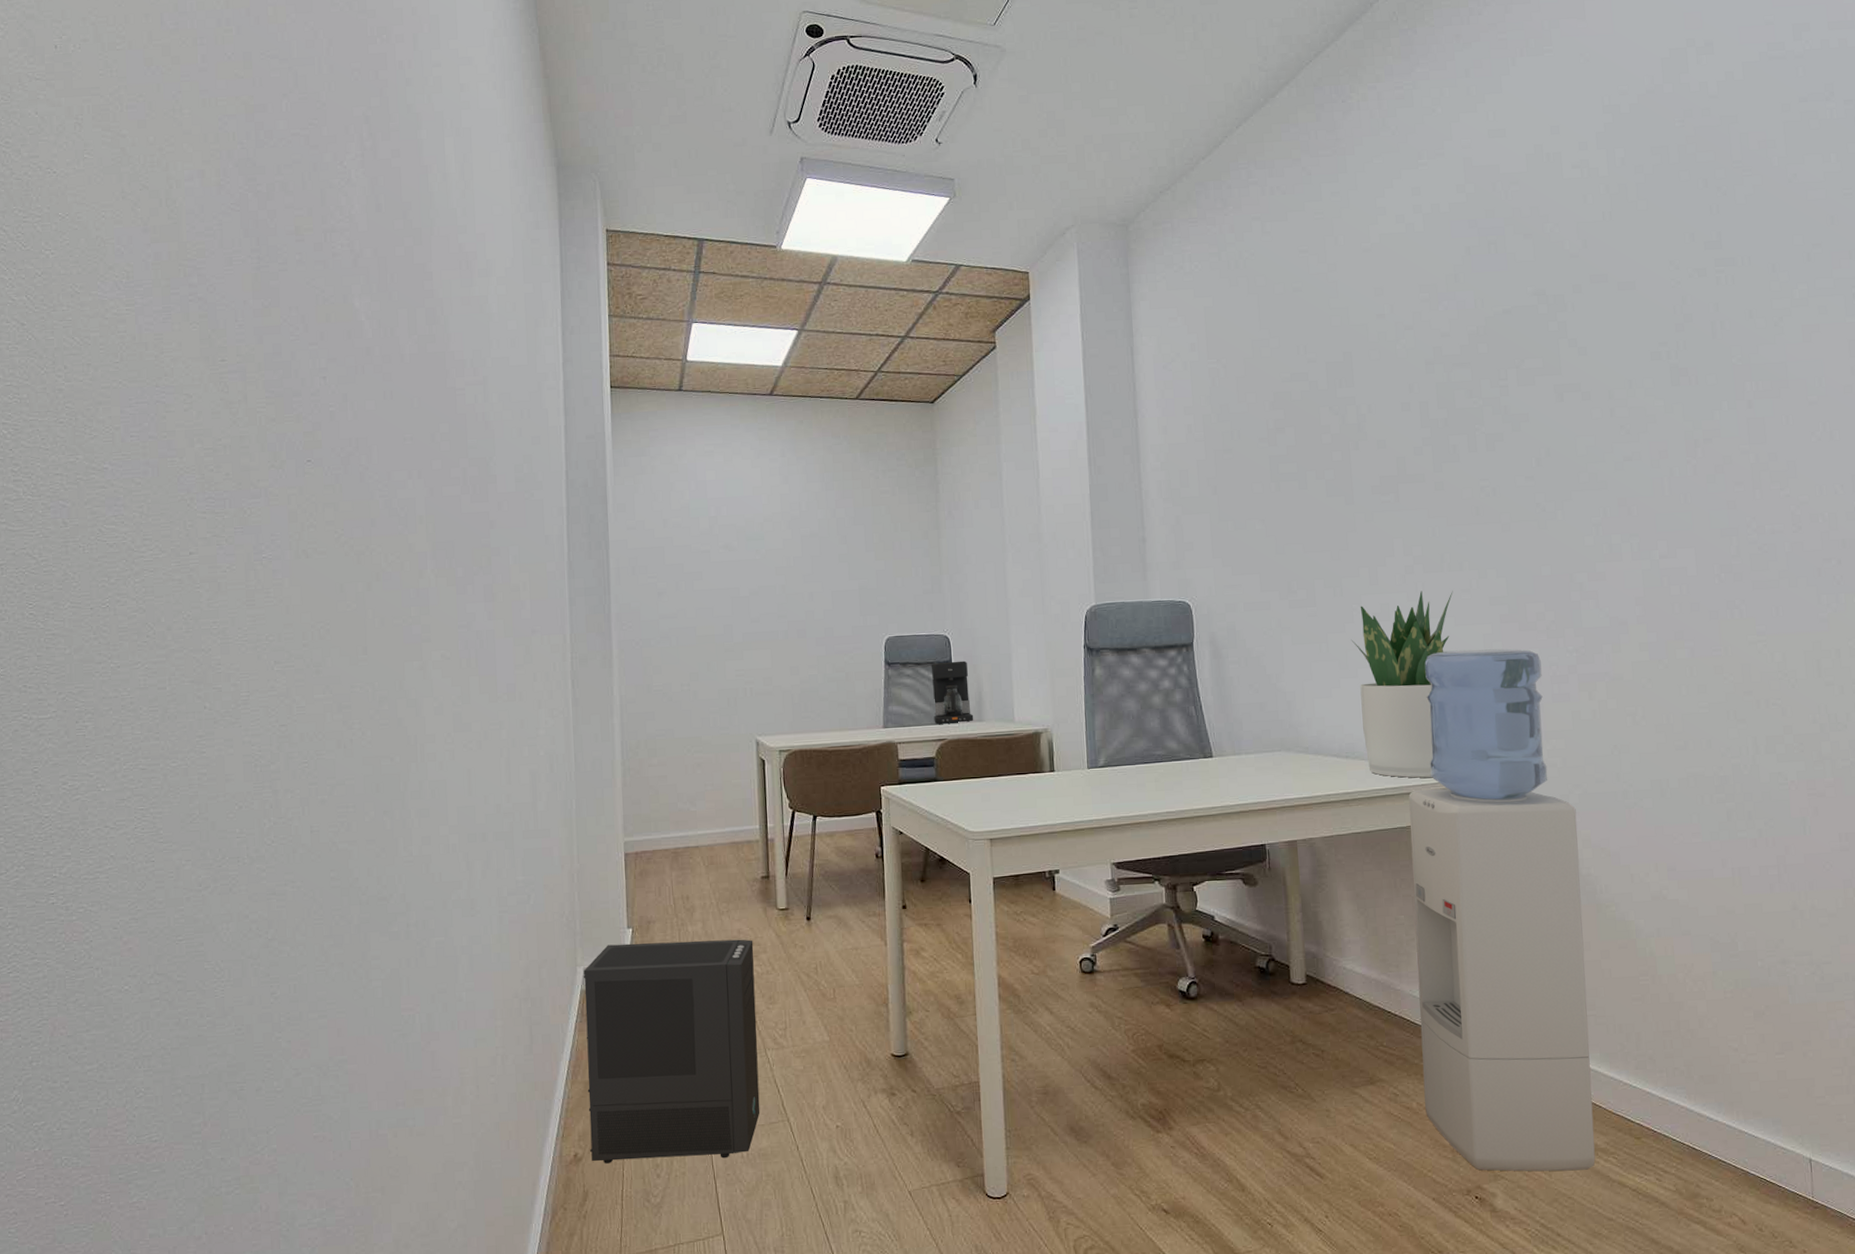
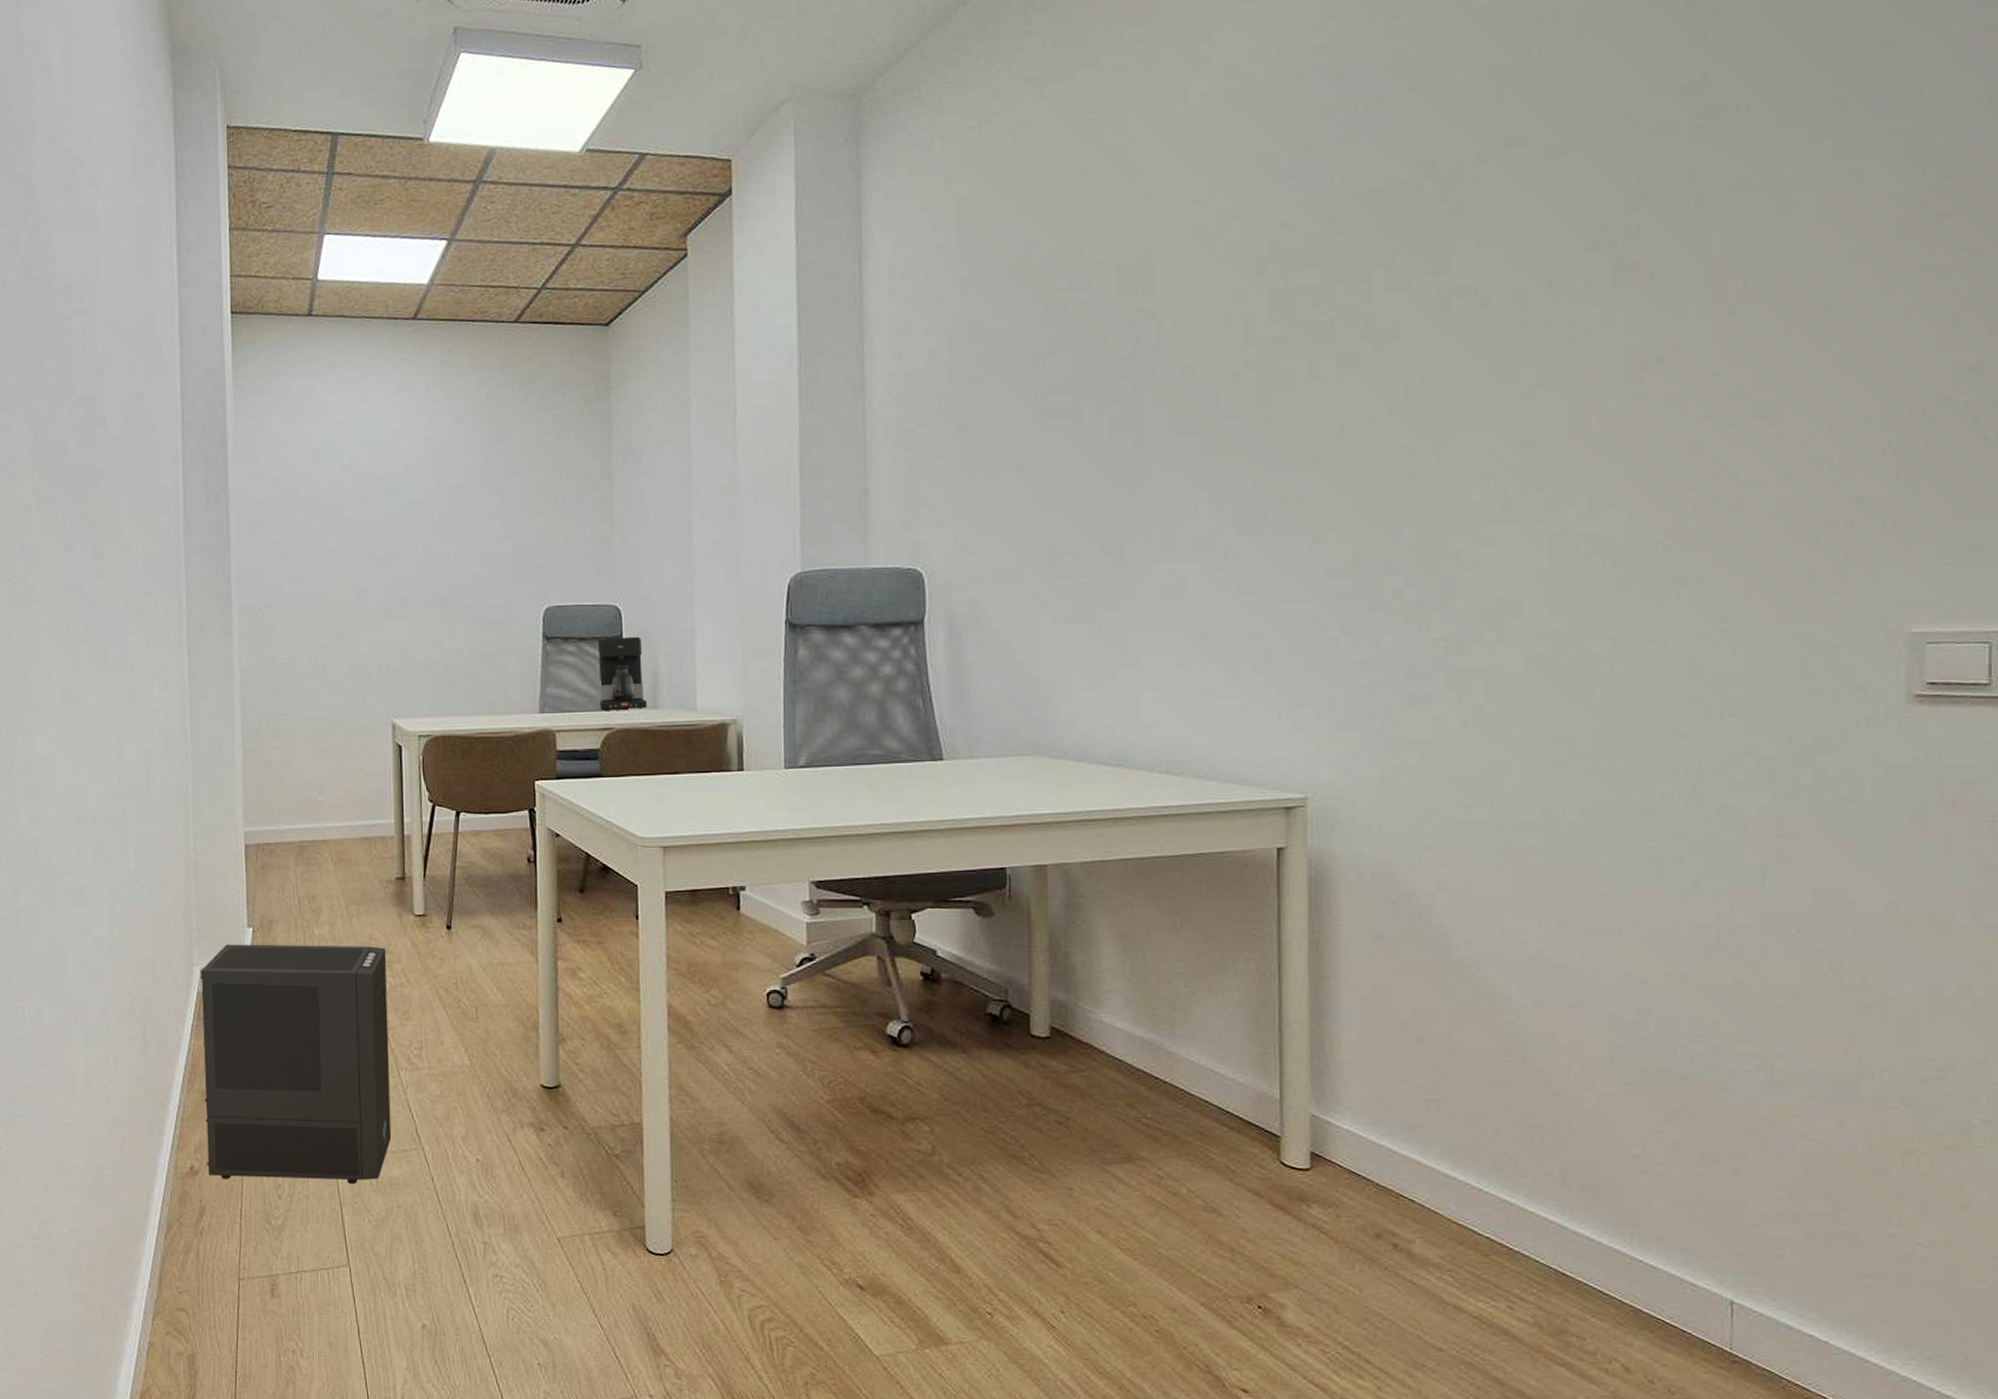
planter: present [1351,591,1453,778] -> none [1132,559,1276,796]
water cooler: present [1408,648,1596,1172] -> none [1197,634,1430,1287]

